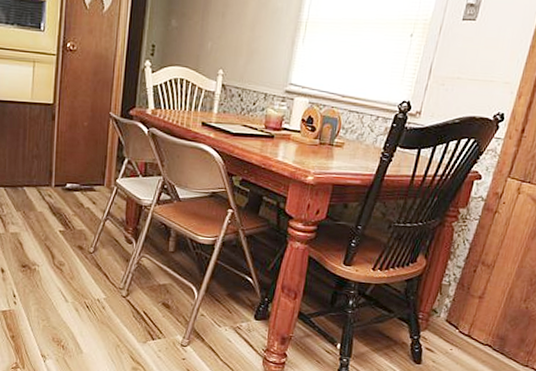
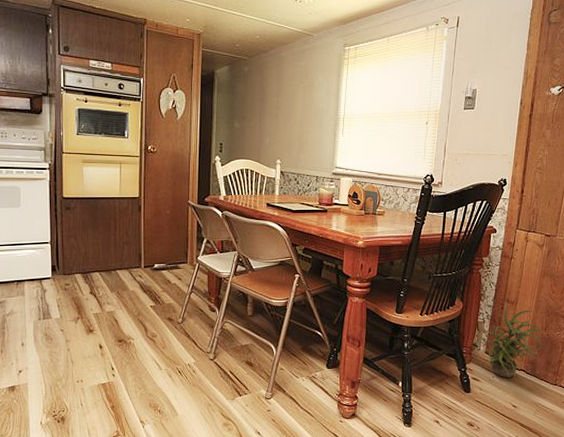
potted plant: none [440,263,521,353] -> present [478,302,543,378]

